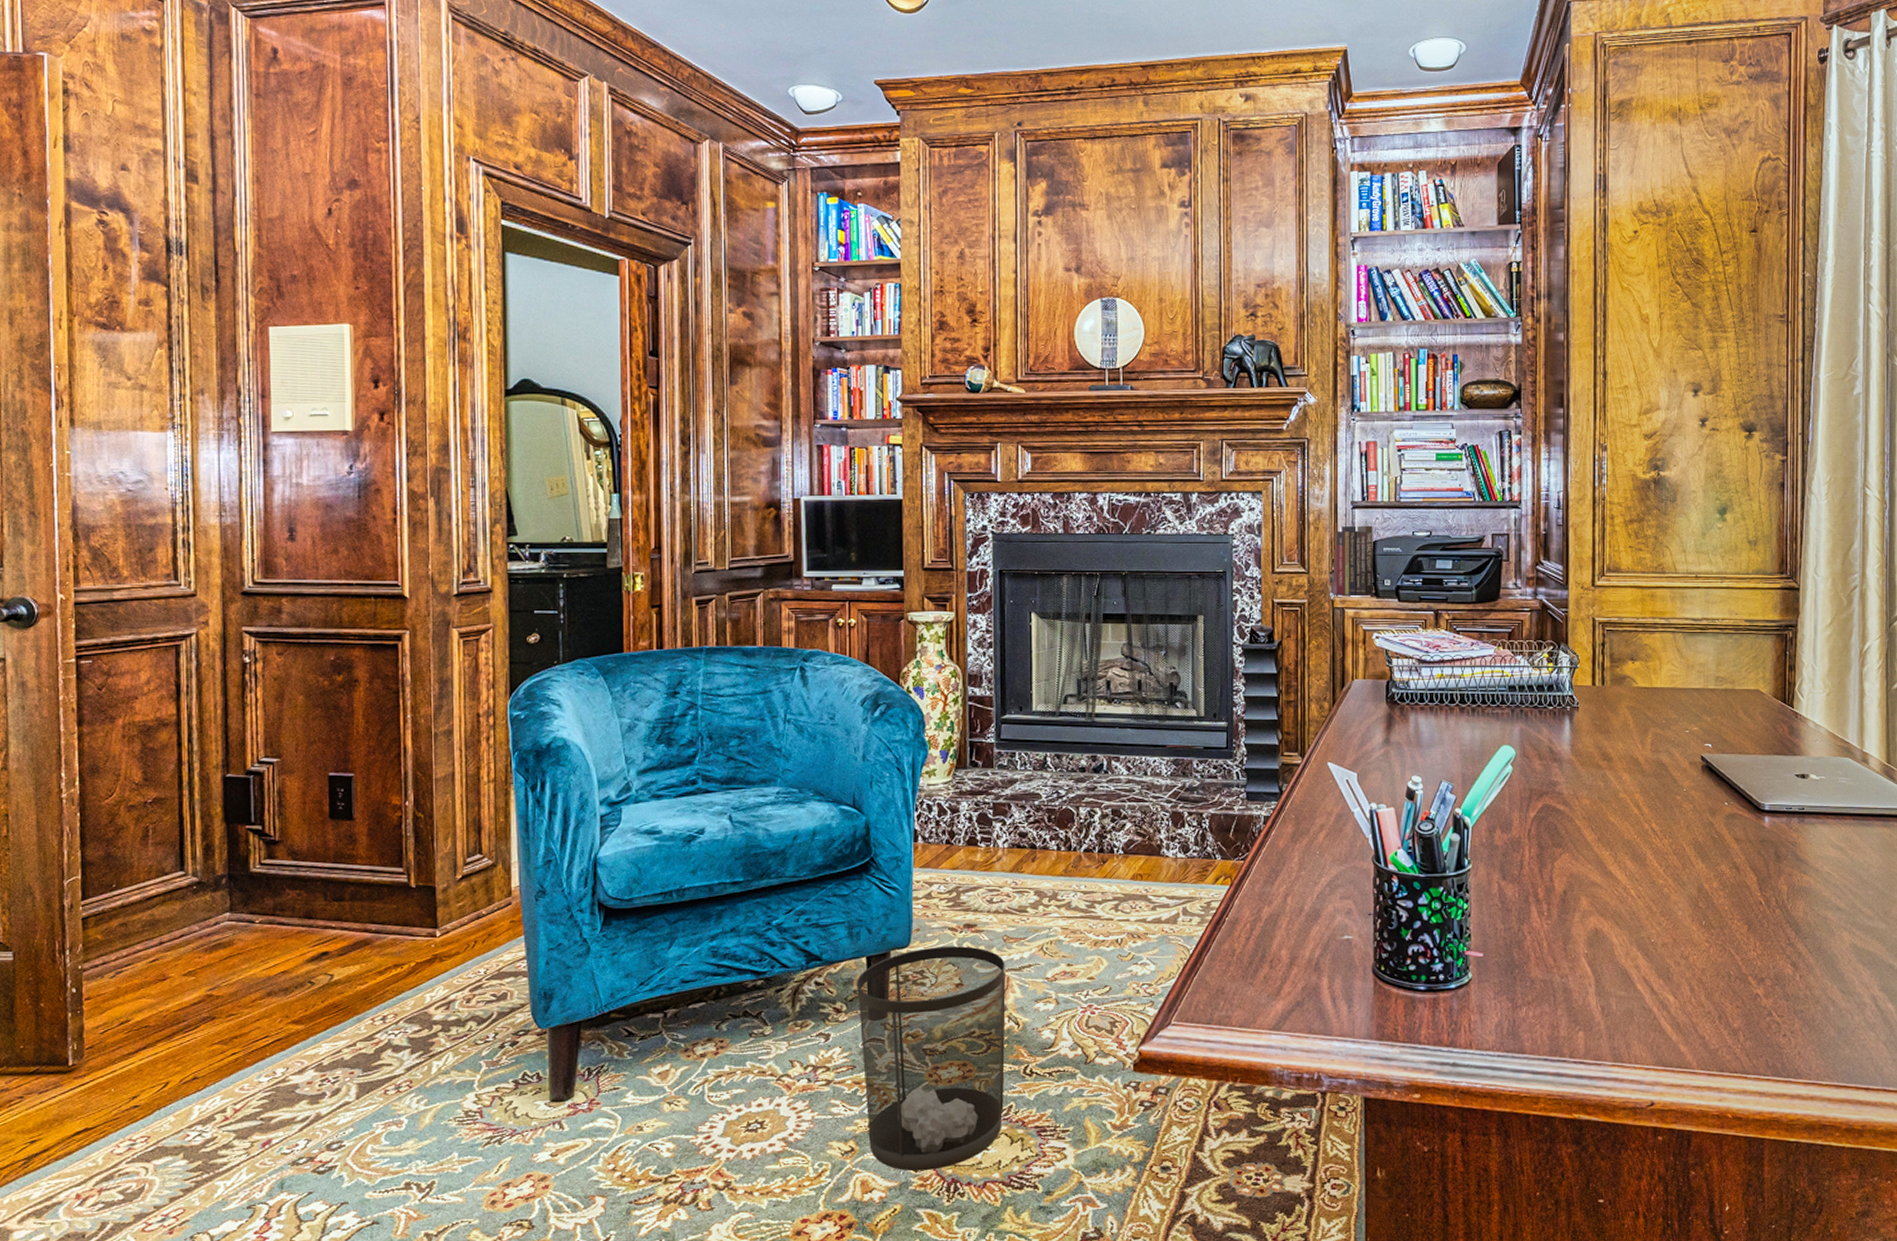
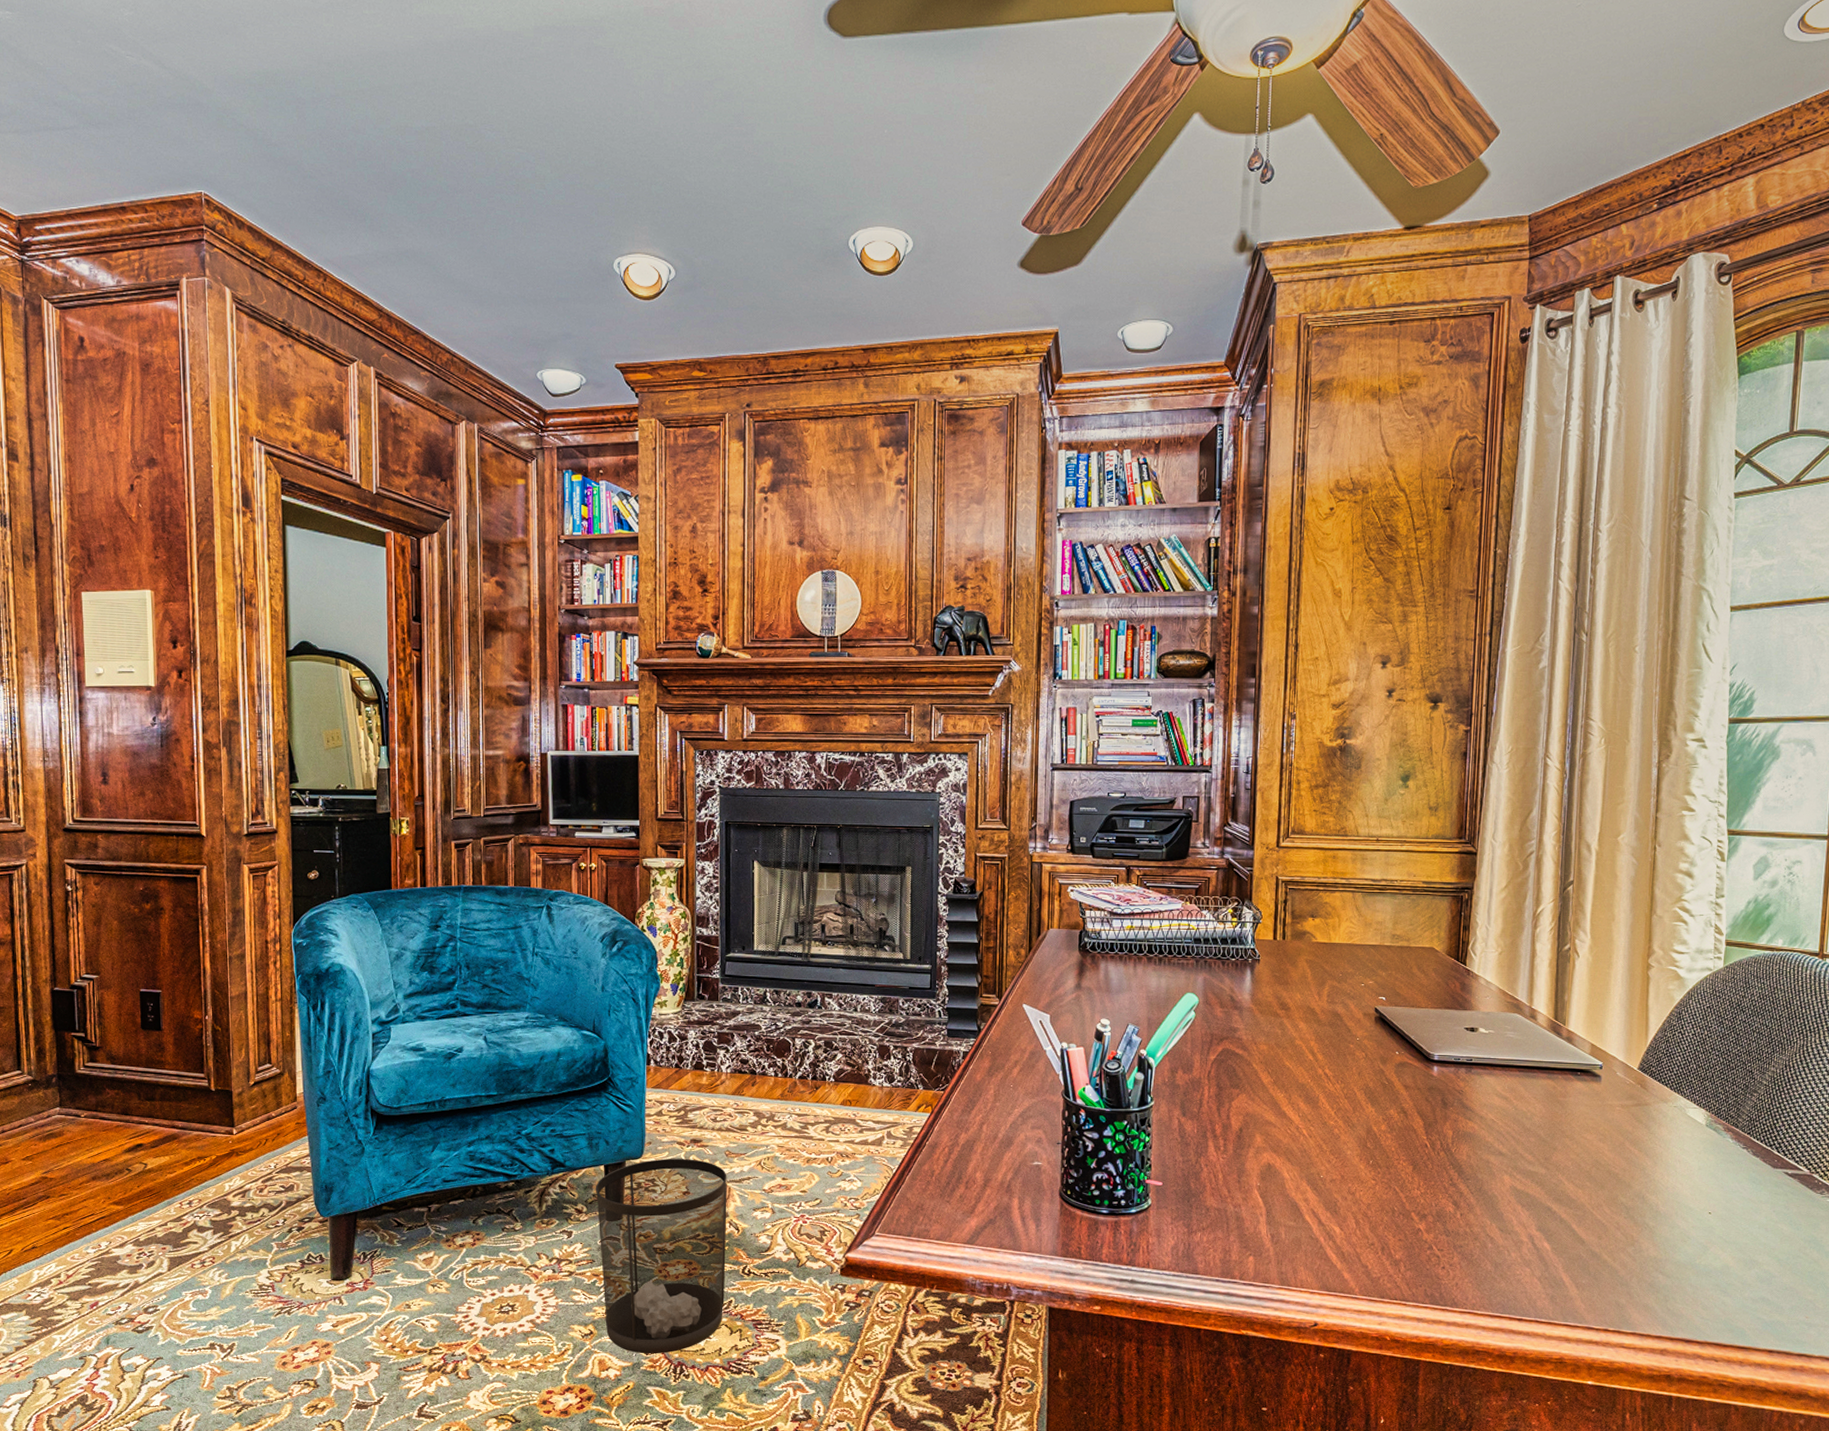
books: present [1330,525,1373,596] -> none [1029,786,1071,851]

